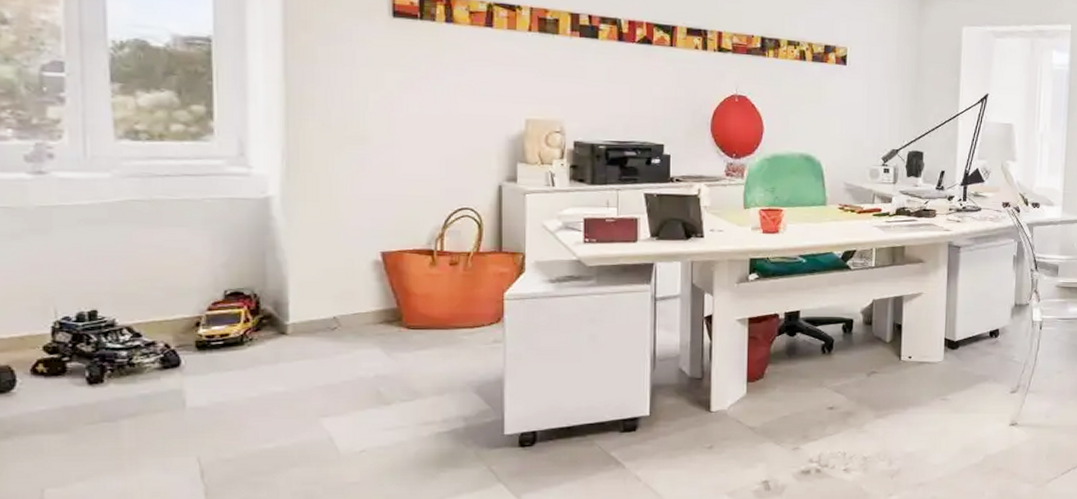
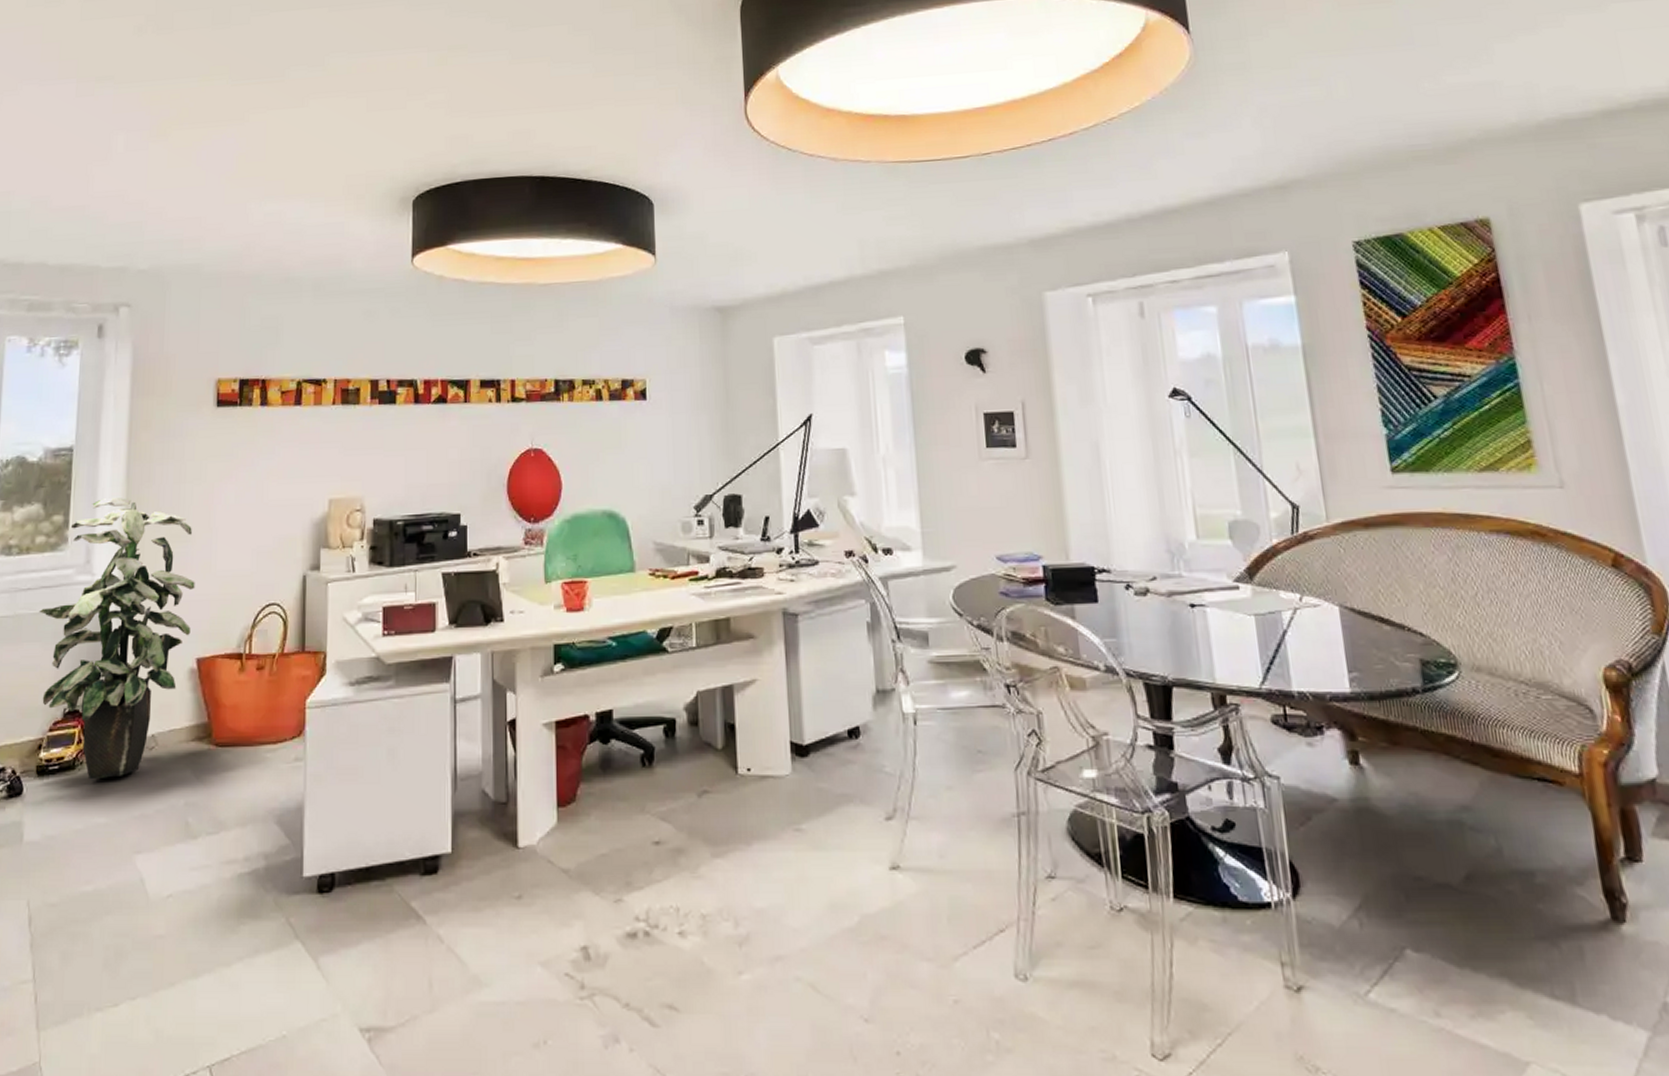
indoor plant: none [182,94,376,354] -> present [39,498,195,780]

